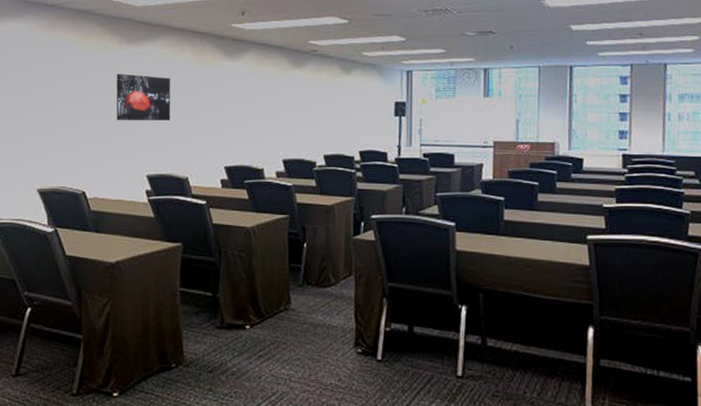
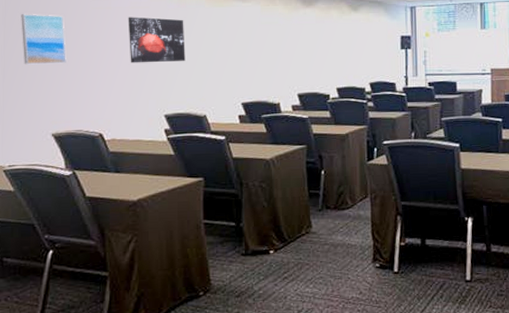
wall art: none [15,67,56,119] -> present [21,13,66,65]

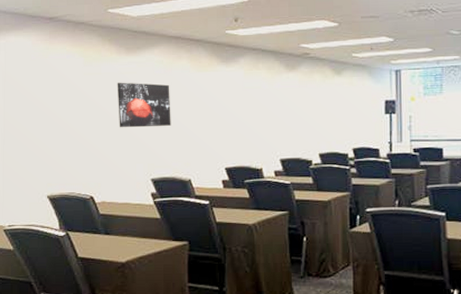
wall art: present [21,13,66,65] -> none [19,79,60,129]

